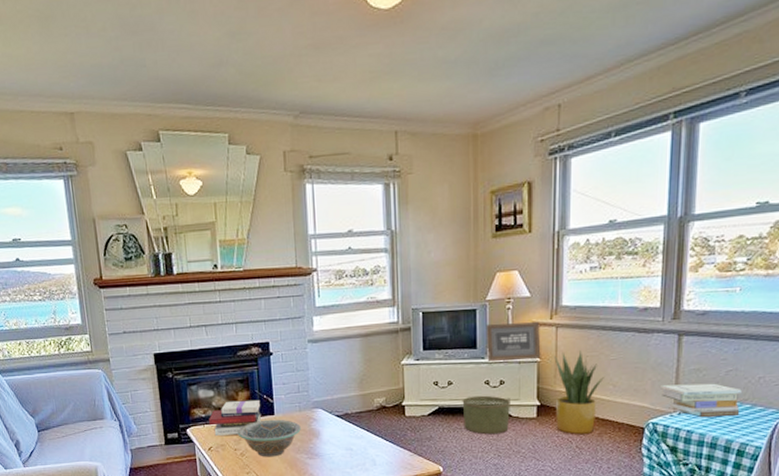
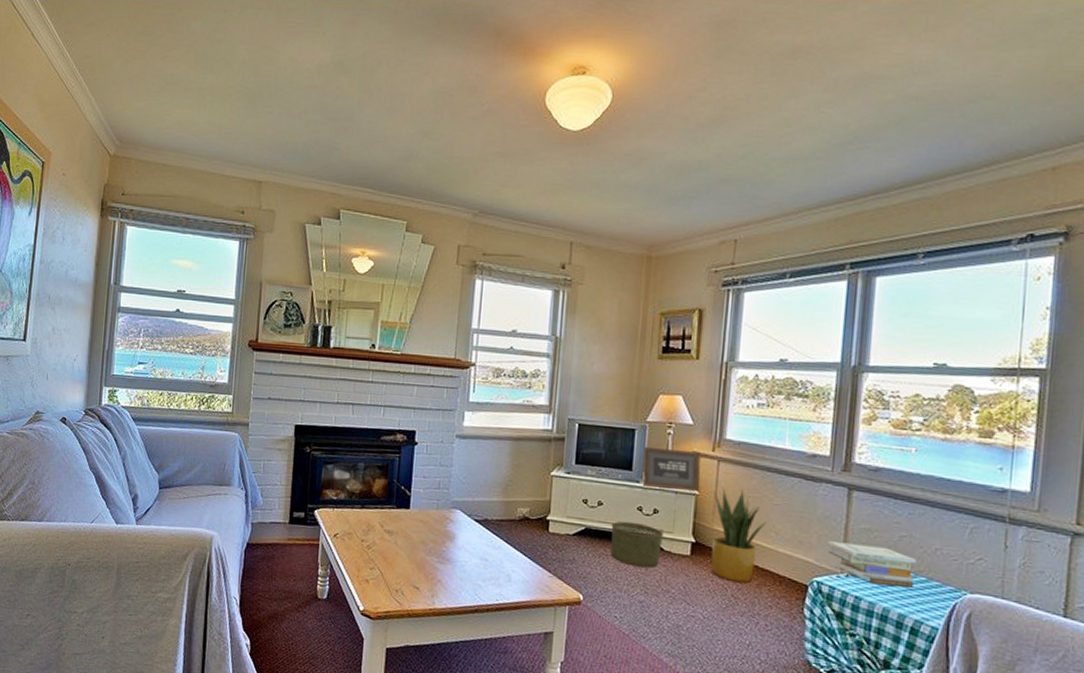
books: present [209,399,261,436] -> none [340,486,398,525]
decorative bowl: present [237,419,301,457] -> none [367,512,436,555]

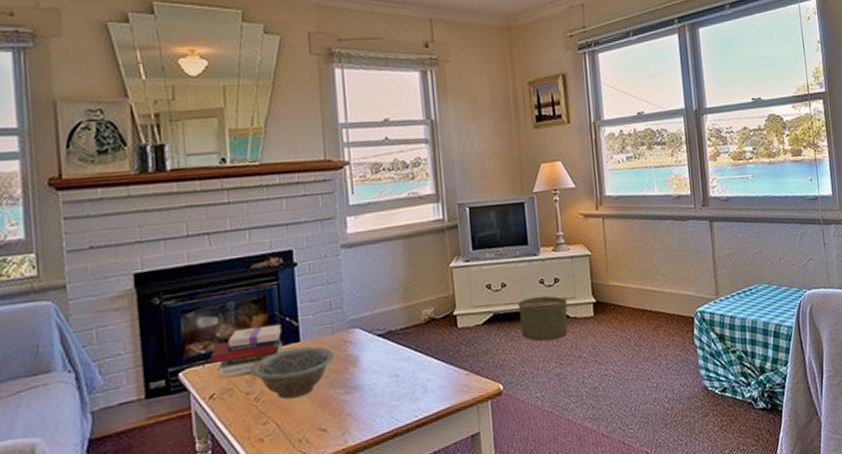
books: none [340,486,398,525] -> present [211,323,282,378]
decorative bowl: none [367,512,436,555] -> present [250,346,334,399]
picture frame: present [642,446,701,491] -> none [535,213,592,258]
planter: present [711,489,766,584] -> none [604,241,652,332]
books: present [826,541,917,589] -> none [701,266,770,303]

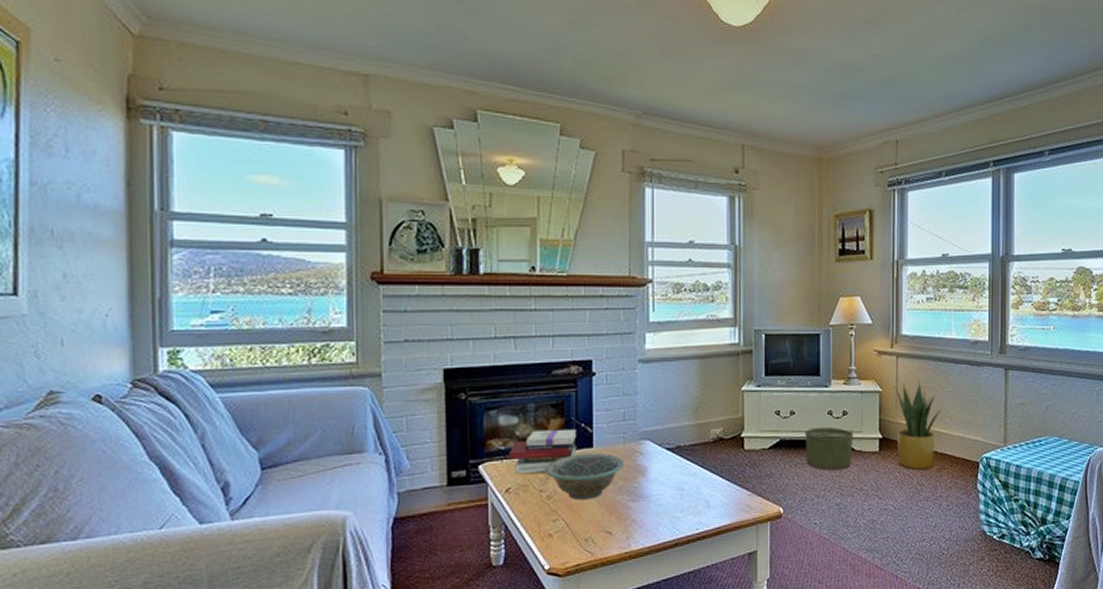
planter: none [604,241,652,332] -> present [895,381,941,471]

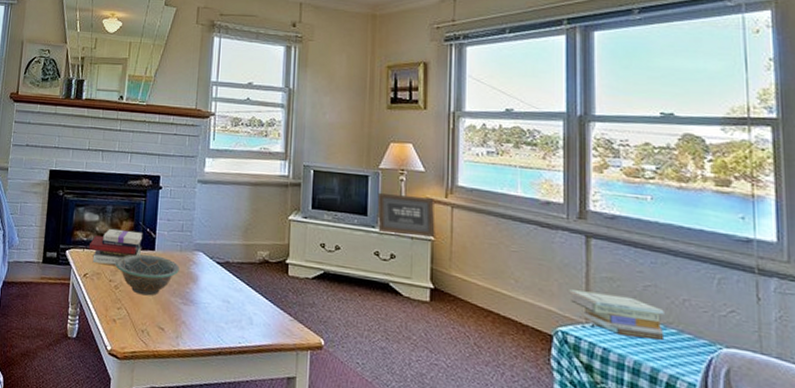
basket: present [804,427,853,471] -> none [349,265,401,314]
picture frame: none [829,350,883,390] -> present [377,192,435,237]
planter: present [895,381,941,471] -> none [449,235,504,332]
books: none [990,417,1060,453] -> present [567,289,665,341]

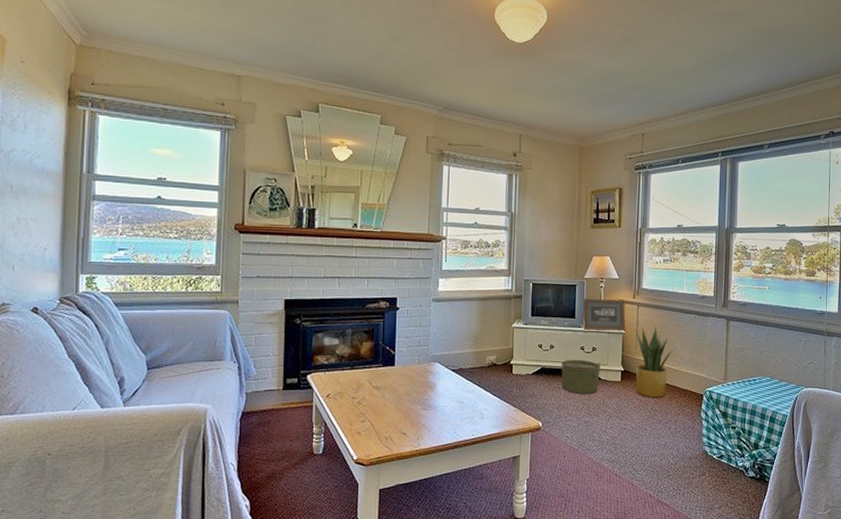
books: present [89,228,143,265] -> none [331,350,383,383]
decorative bowl: present [115,254,179,296] -> none [357,370,418,407]
basket: none [349,265,401,314] -> present [561,359,600,395]
planter: none [449,235,504,332] -> present [636,326,673,399]
books: present [567,289,665,341] -> none [714,360,772,389]

